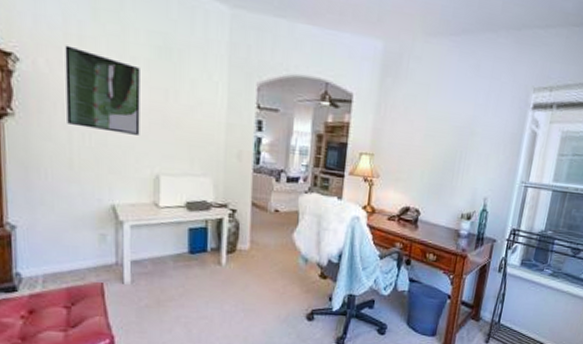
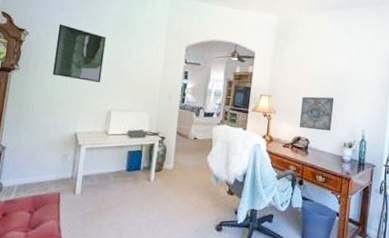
wall art: none [407,155,453,200] -> present [299,96,335,132]

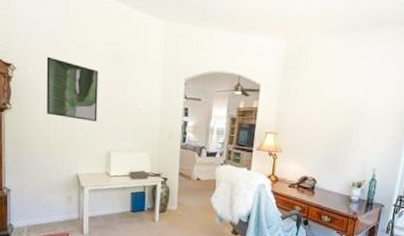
wall art: present [299,96,335,132] -> none [306,133,346,171]

